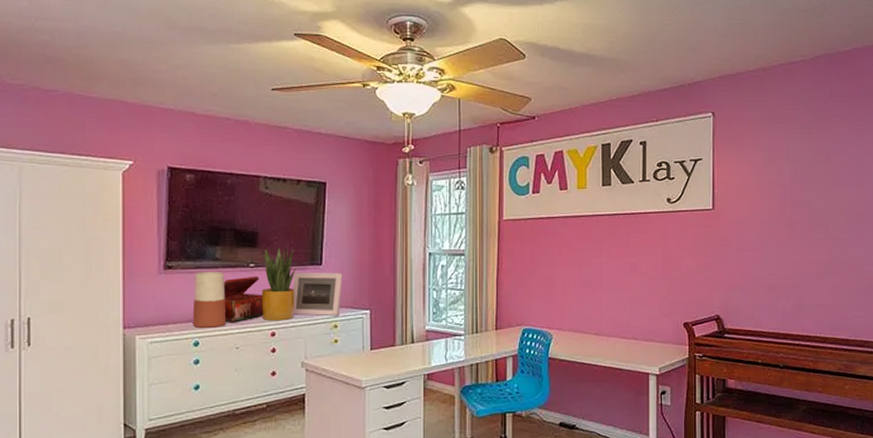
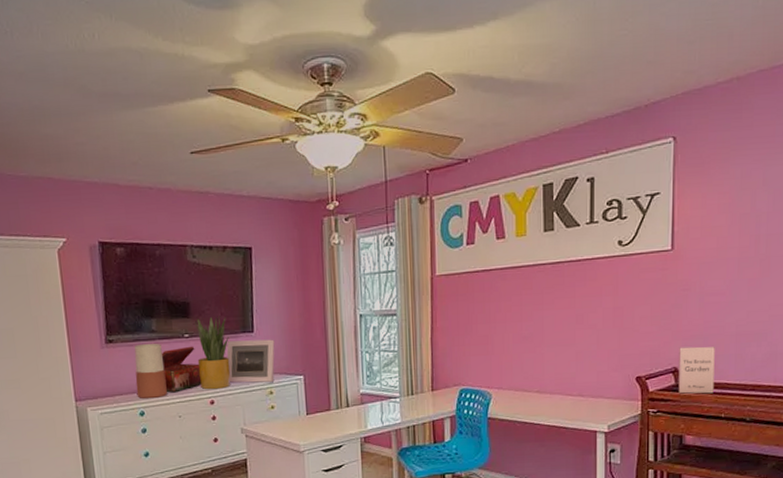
book: none [721,297,751,341] -> present [678,346,715,394]

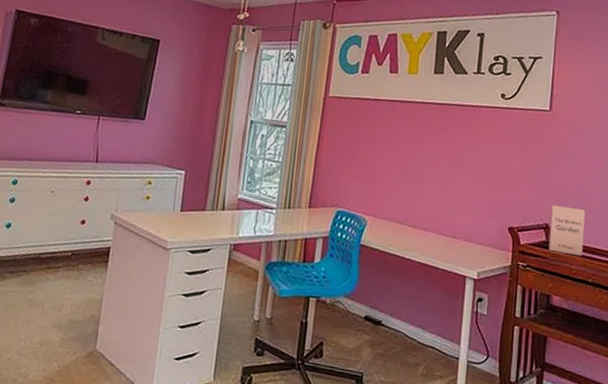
vase: present [134,343,167,399] -> none [14,112,52,169]
decorative box: present [161,346,202,393] -> none [44,122,84,167]
planter: present [194,316,231,390] -> none [81,98,121,171]
picture frame: present [226,339,275,383] -> none [110,124,164,173]

